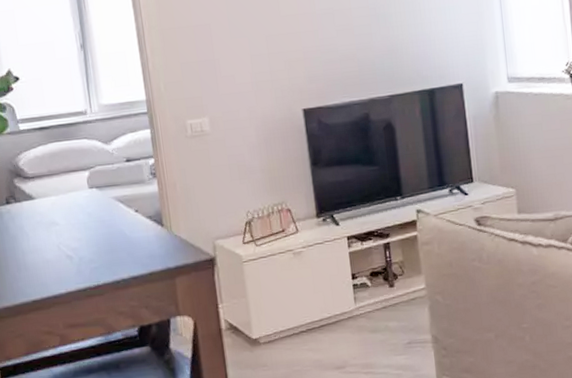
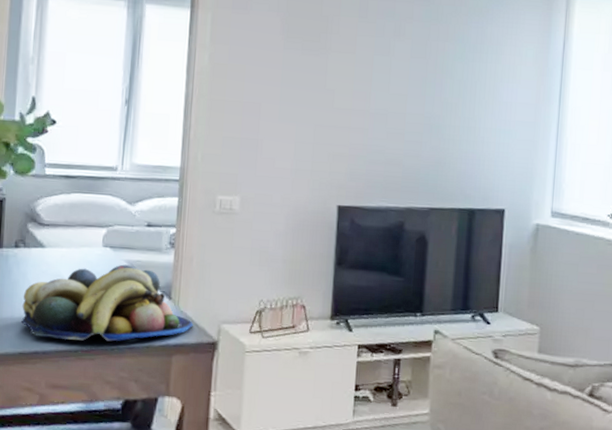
fruit bowl: none [24,200,189,284] -> present [21,264,193,342]

